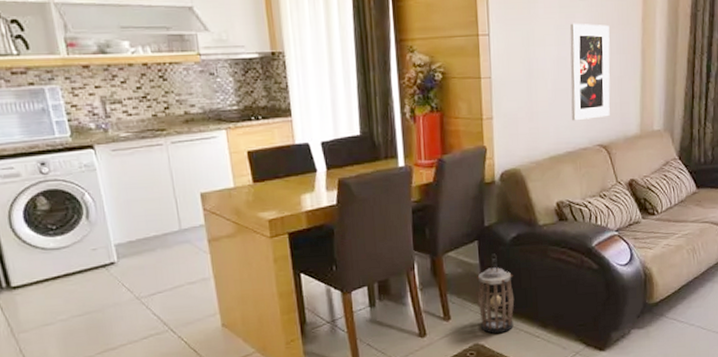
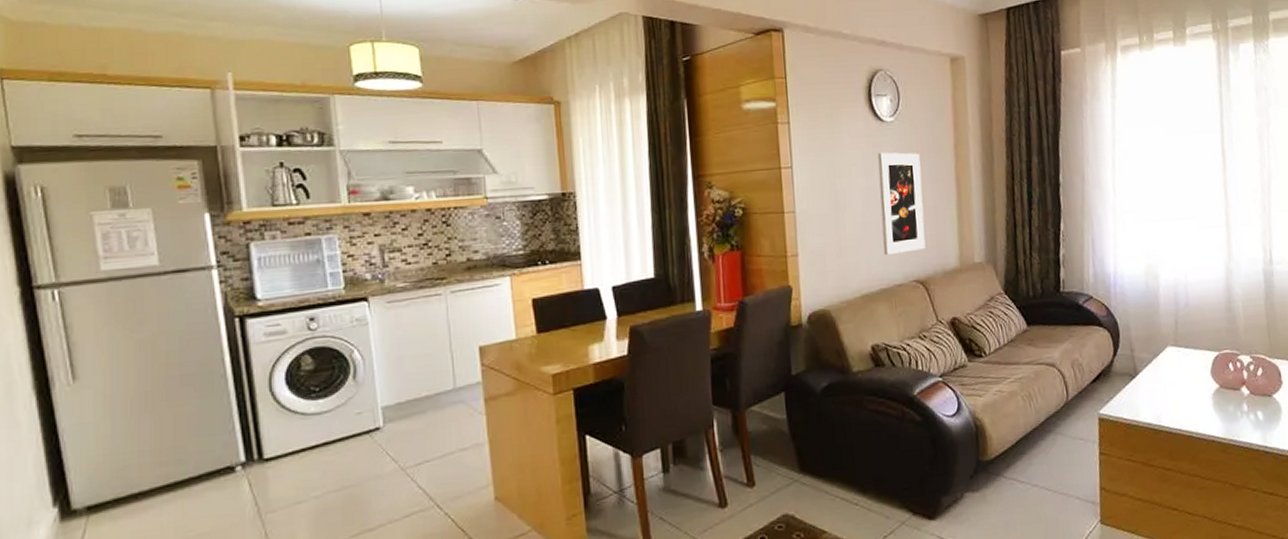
lantern: present [476,253,515,334] -> none [783,406,828,502]

